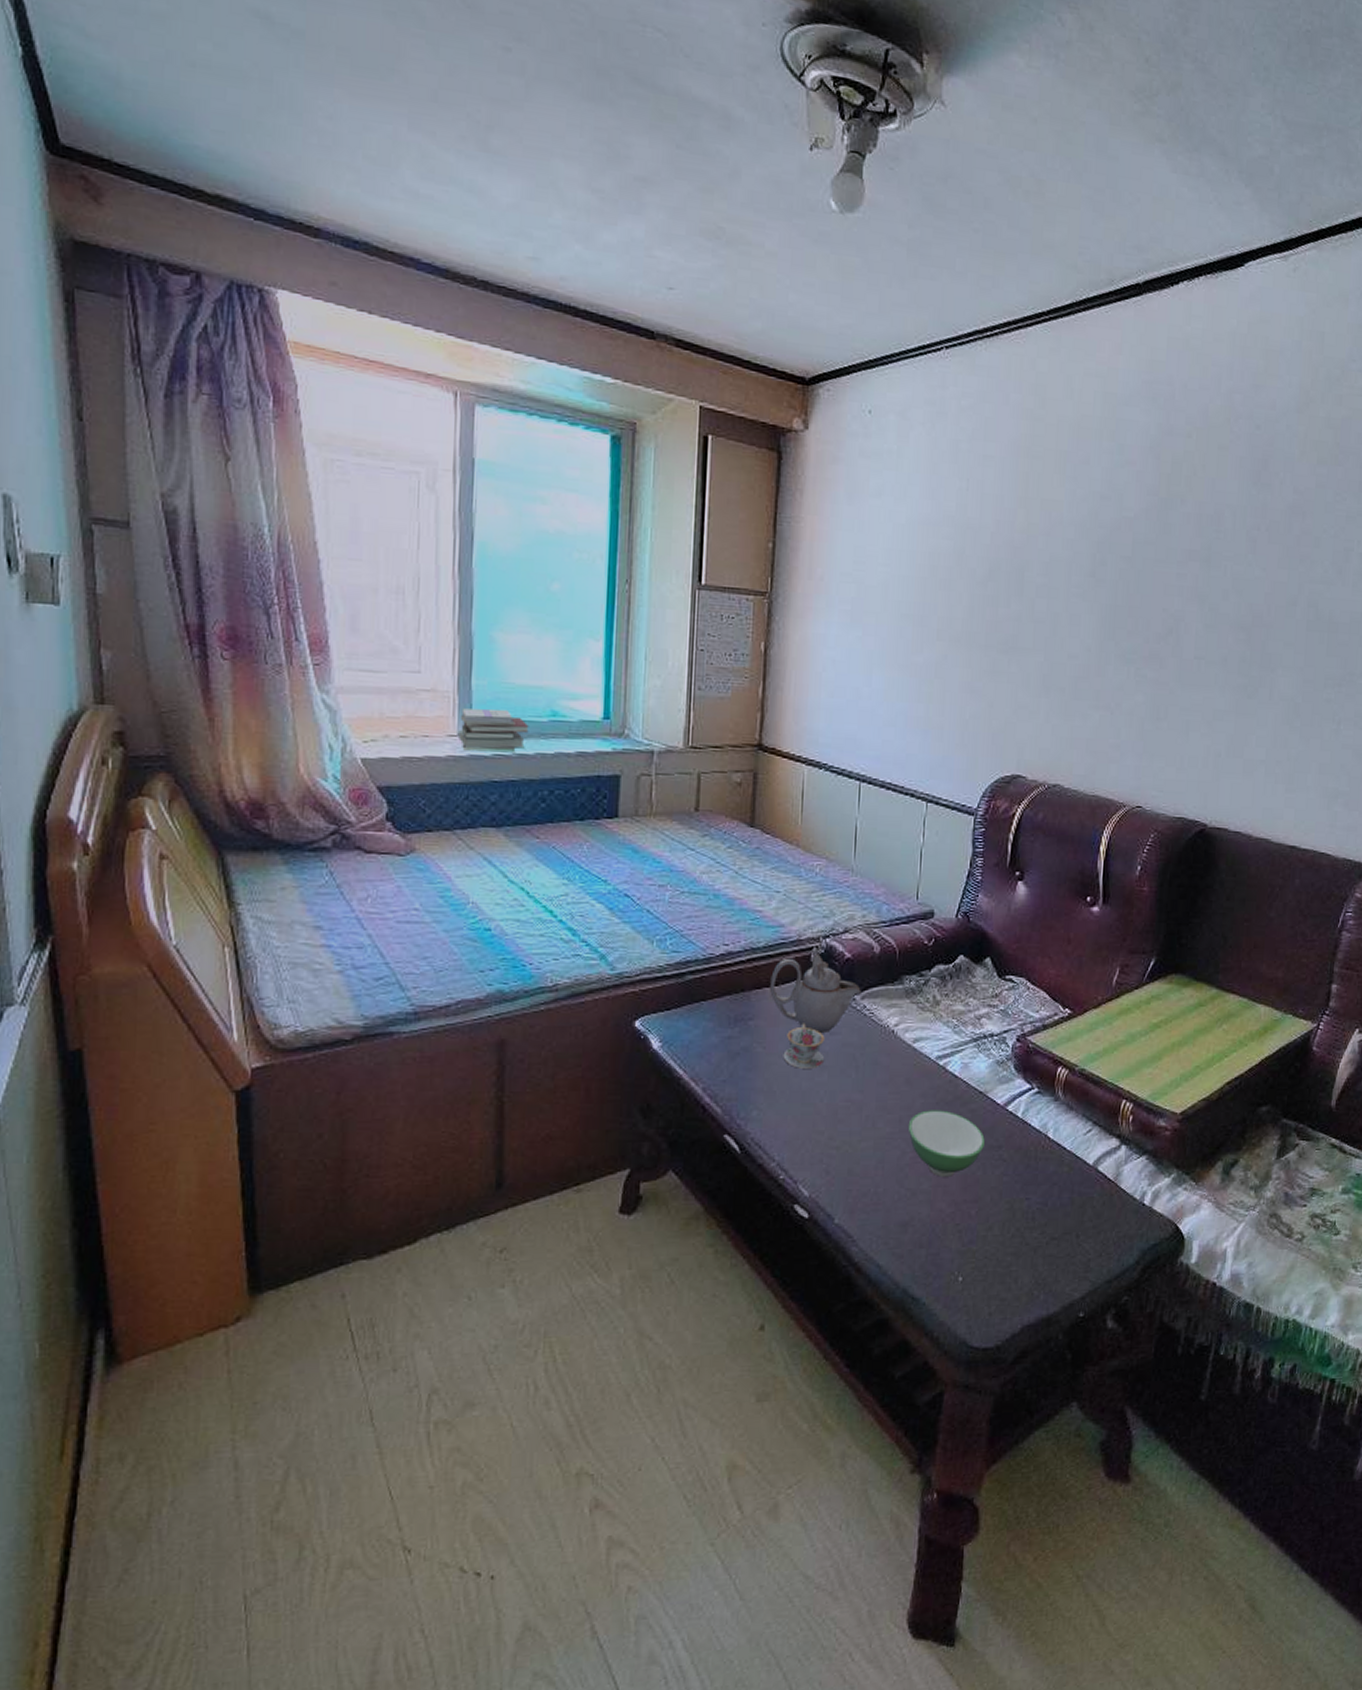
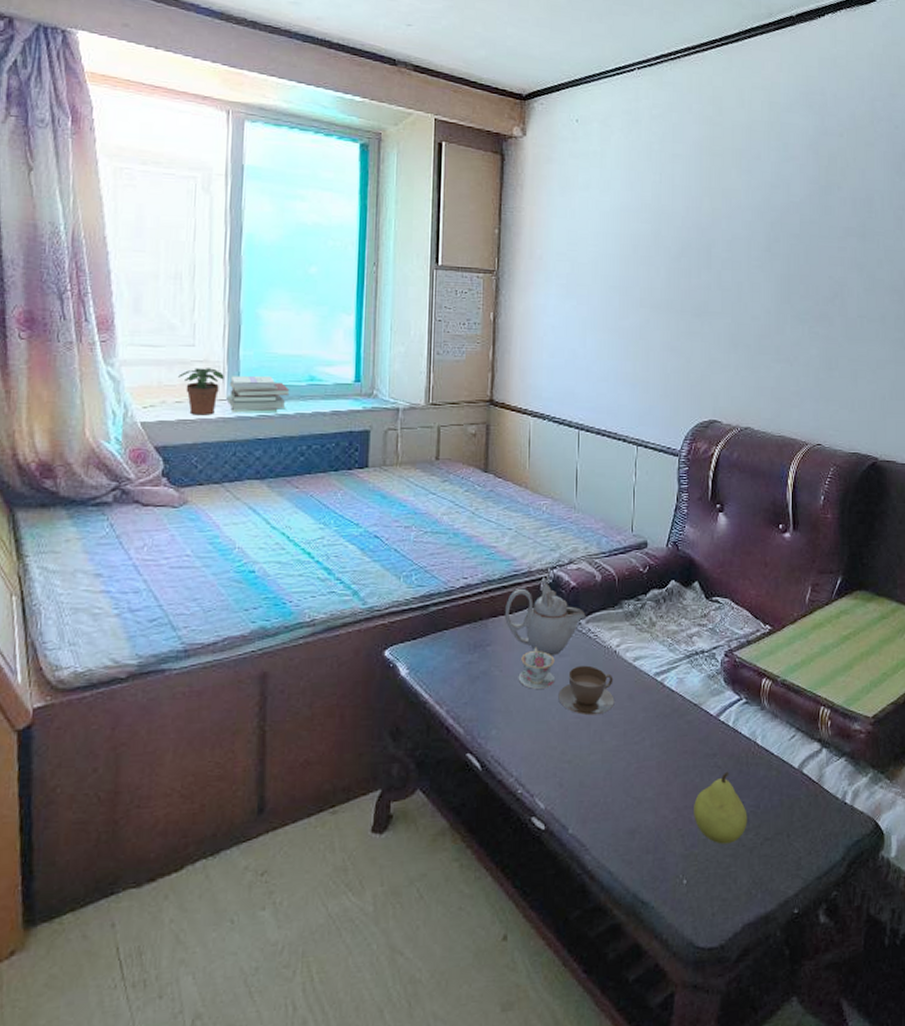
potted plant: none [403,698,455,753] -> present [178,368,224,415]
teacup: none [827,1045,890,1099] -> present [558,665,615,716]
bowl: present [907,1110,985,1177] -> none [632,722,701,785]
fruit: none [973,1165,1033,1242] -> present [694,771,747,844]

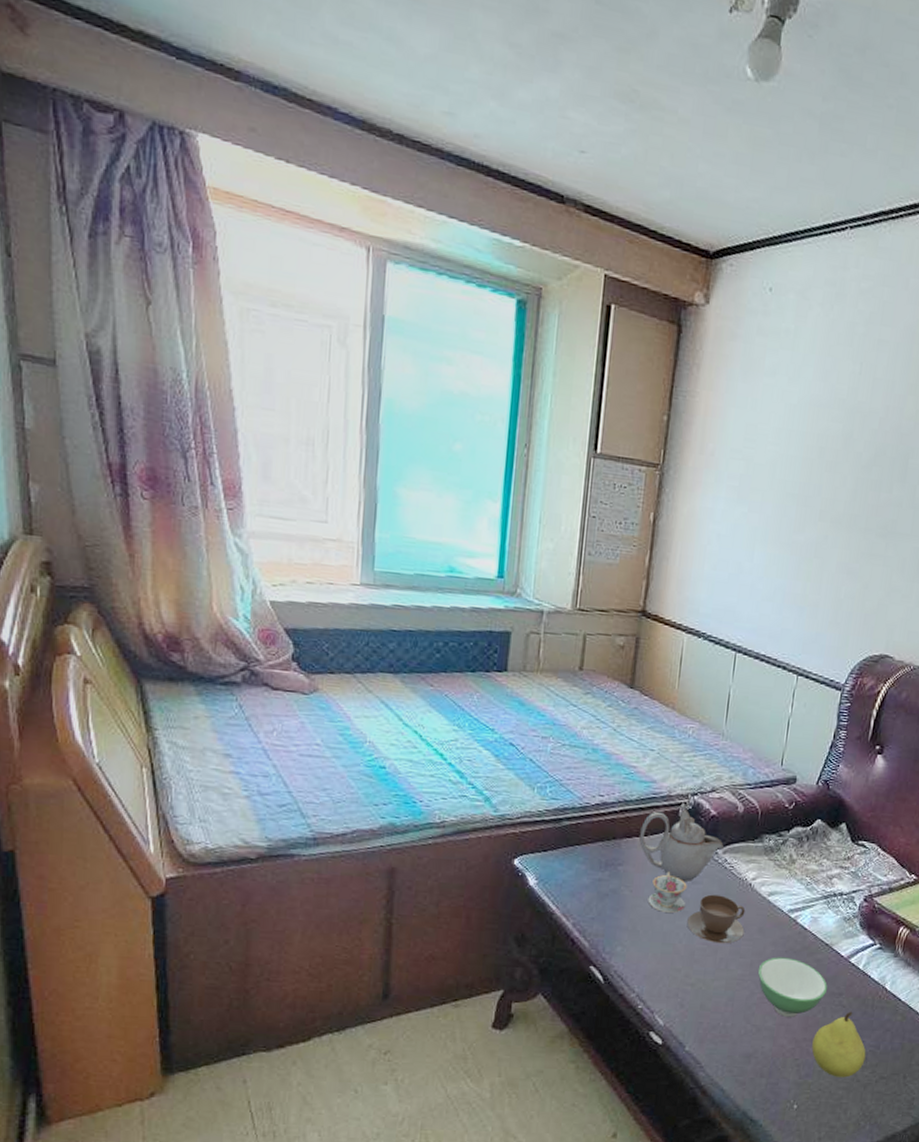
potted plant: present [178,368,224,415] -> none [310,547,358,600]
books: present [228,375,290,414] -> none [361,559,428,605]
bowl: none [632,722,701,785] -> present [757,957,827,1017]

